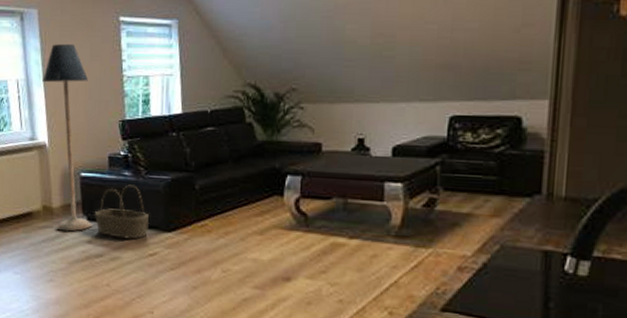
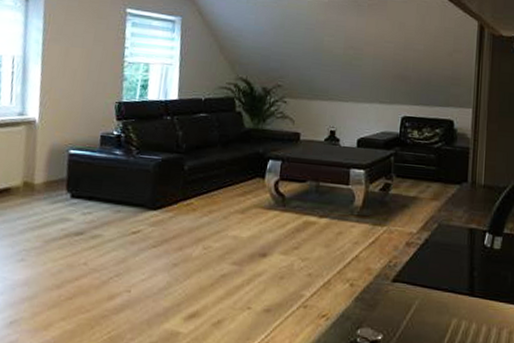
floor lamp: present [42,44,92,232] -> none [35,26,90,209]
basket: present [94,184,150,240] -> none [78,163,136,218]

